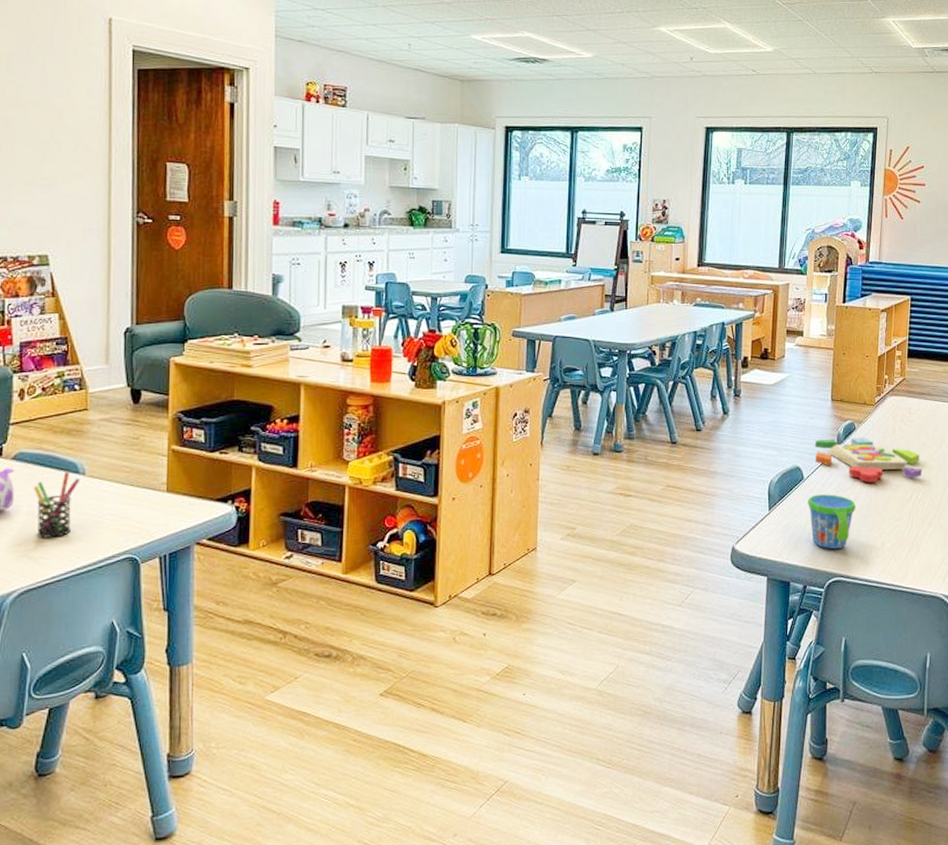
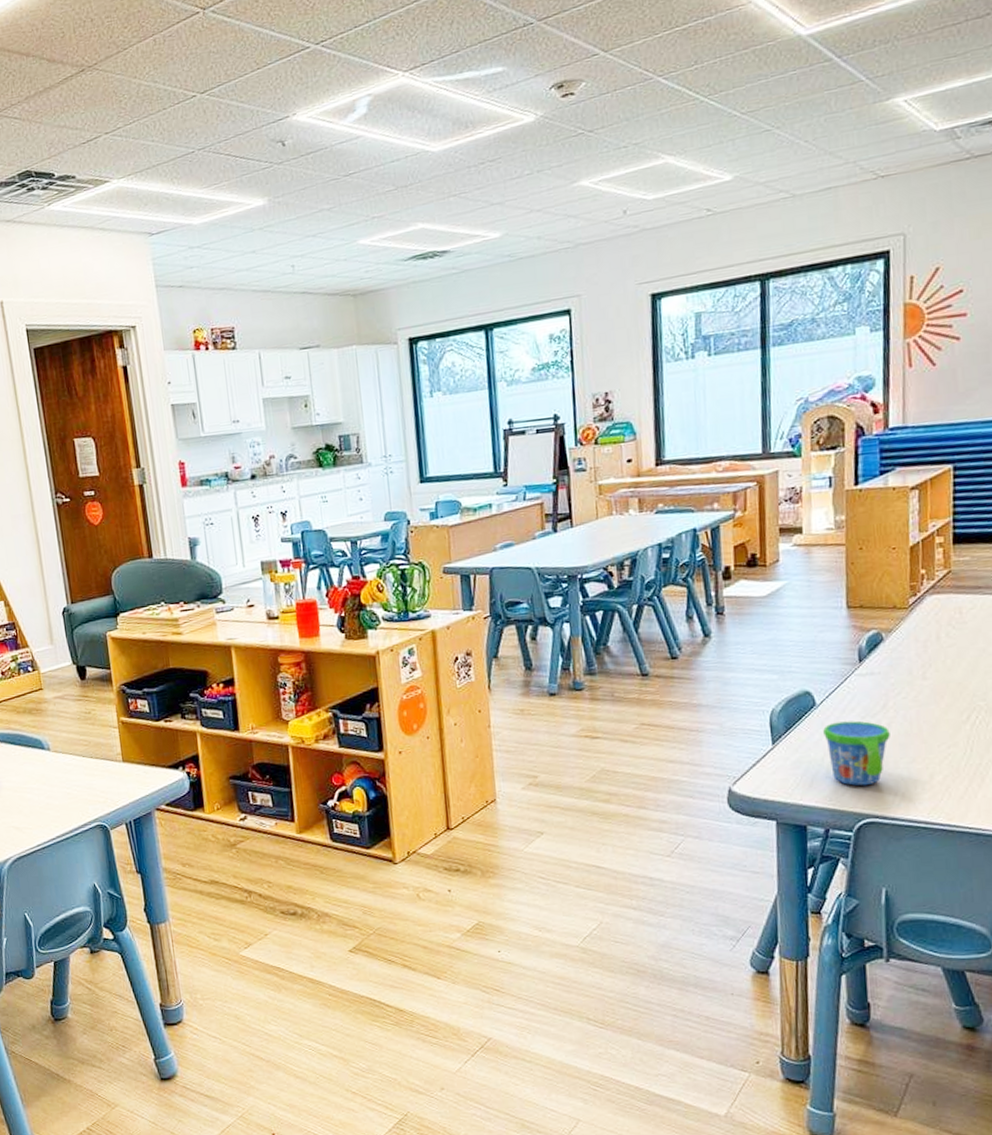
pen holder: present [33,472,81,538] -> none [9,749,47,810]
pattern blocks set: present [814,438,923,483] -> none [827,649,984,705]

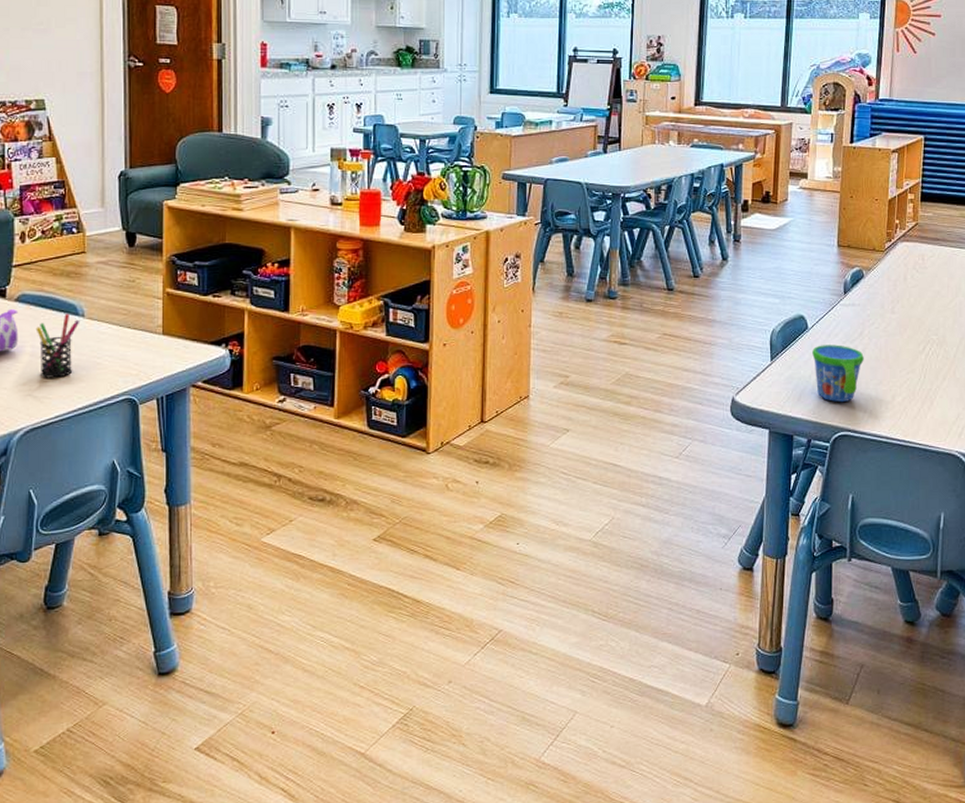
pen holder: none [9,749,47,810] -> present [35,314,80,378]

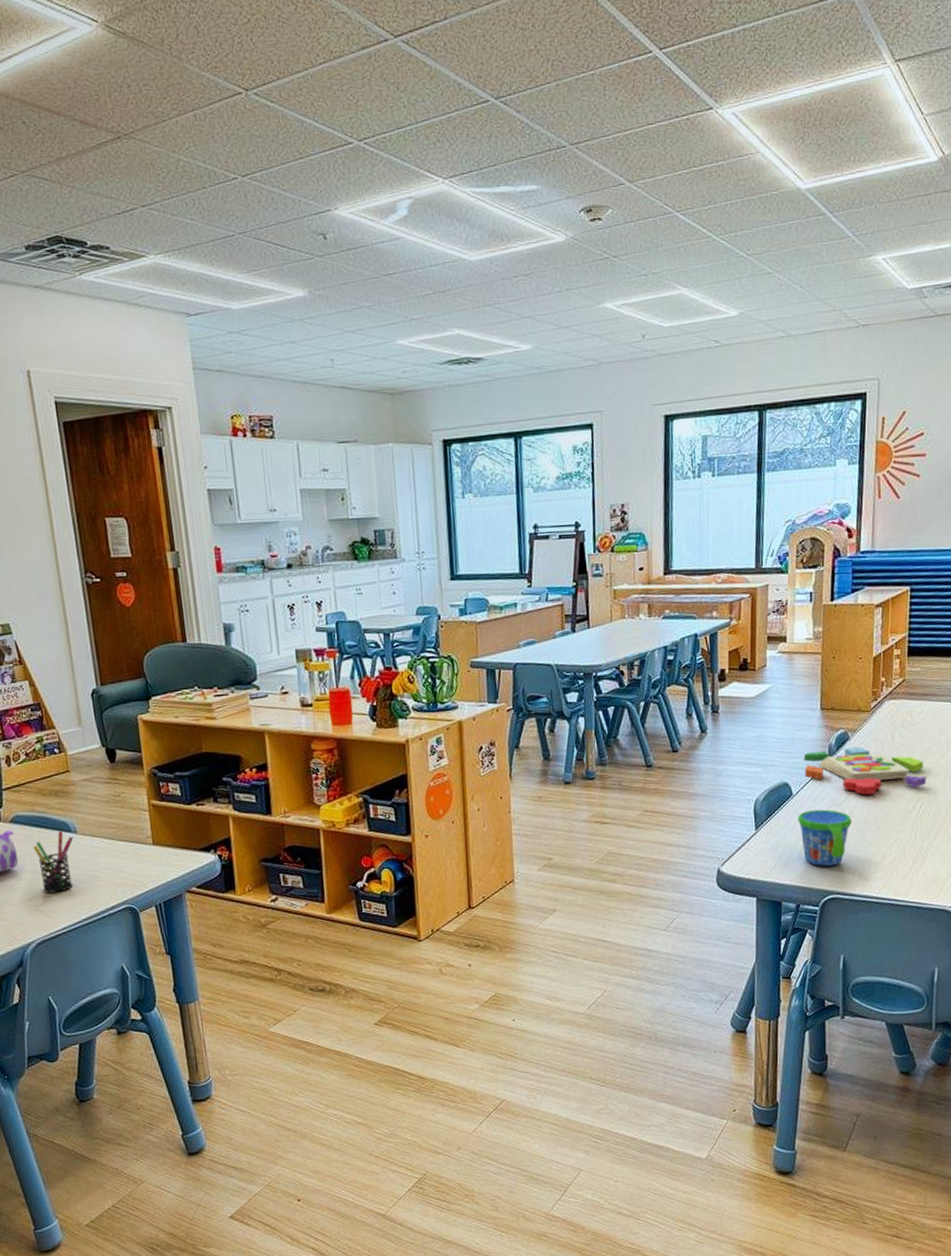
pattern blocks set: none [819,286,937,334] -> present [803,747,927,795]

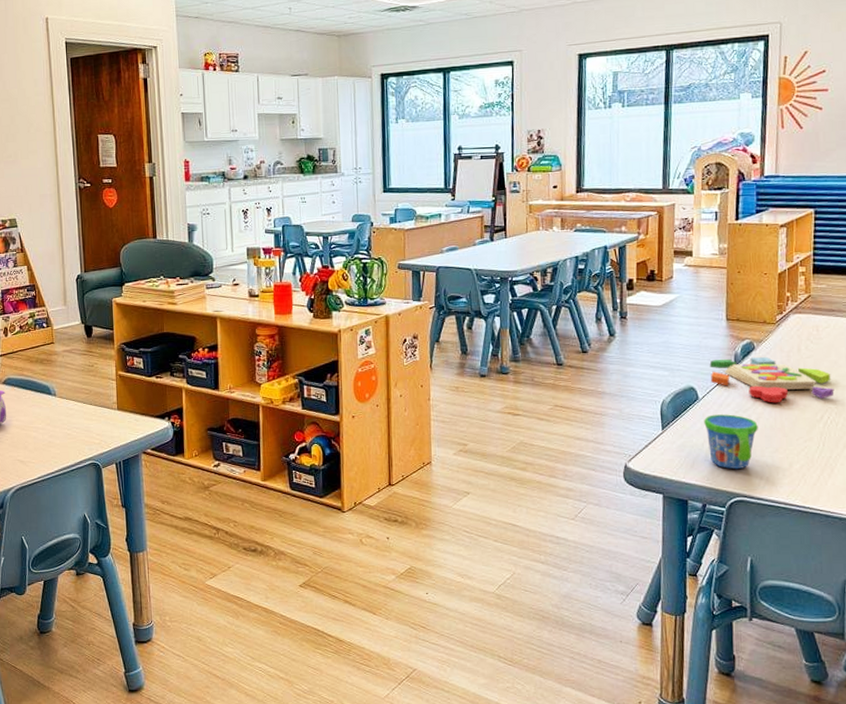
pen holder: present [33,831,74,893] -> none [19,394,53,446]

